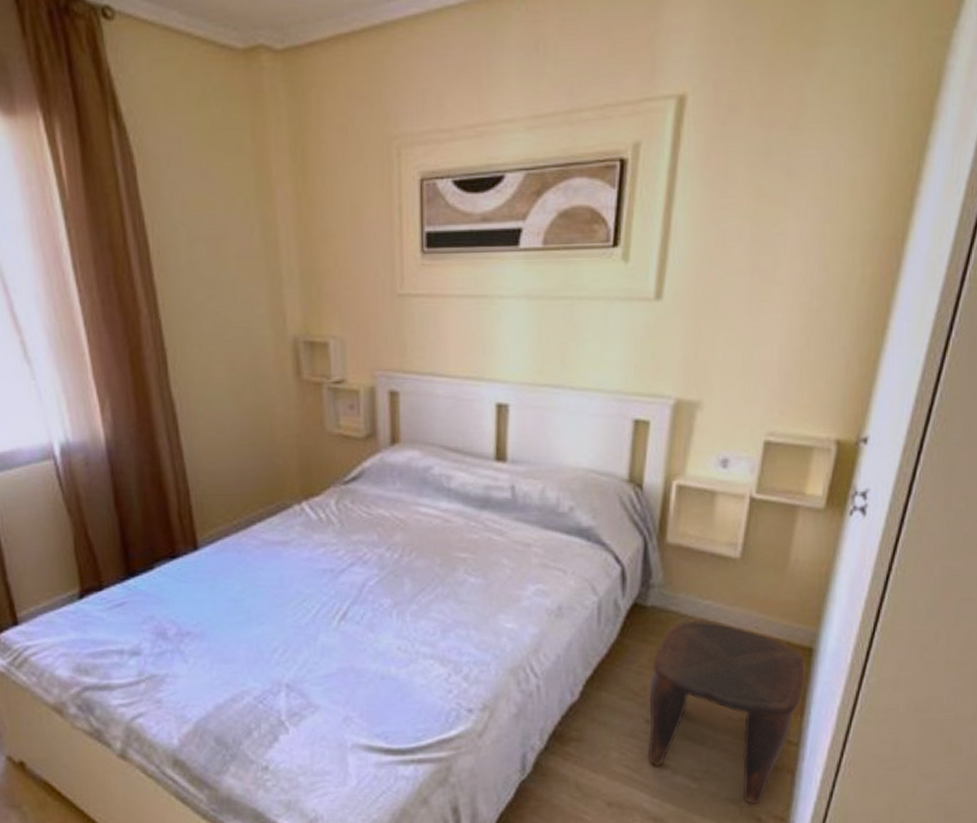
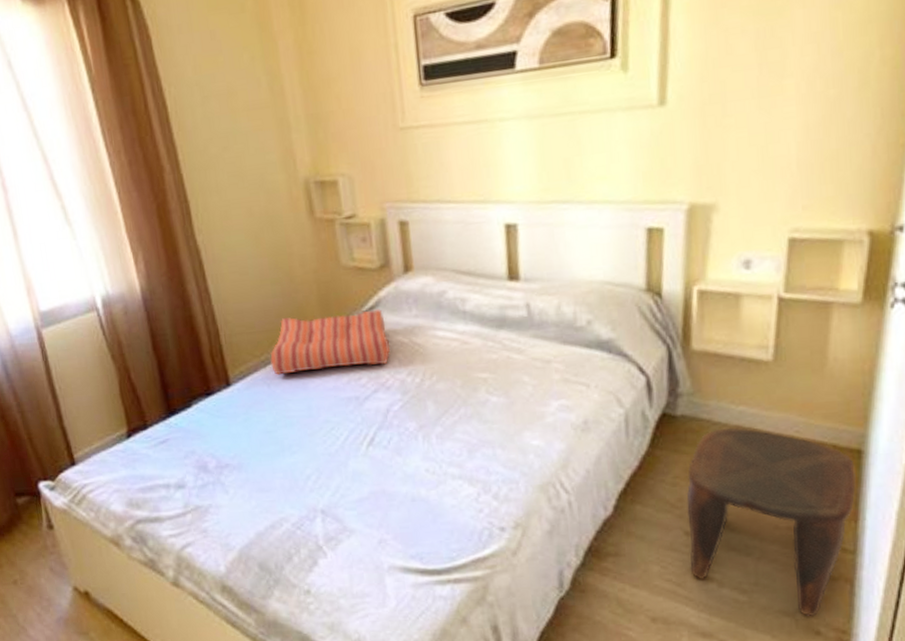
seat cushion: none [243,480,371,541] -> present [270,309,390,375]

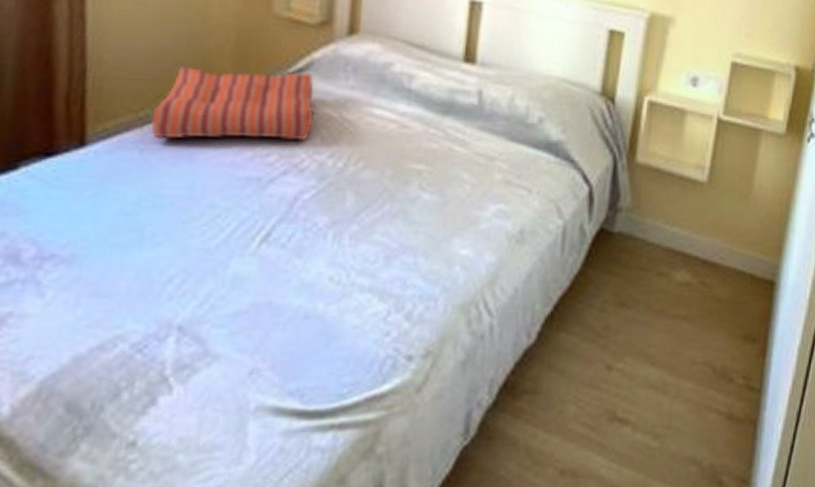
stool: present [686,427,856,616] -> none [607,249,767,464]

